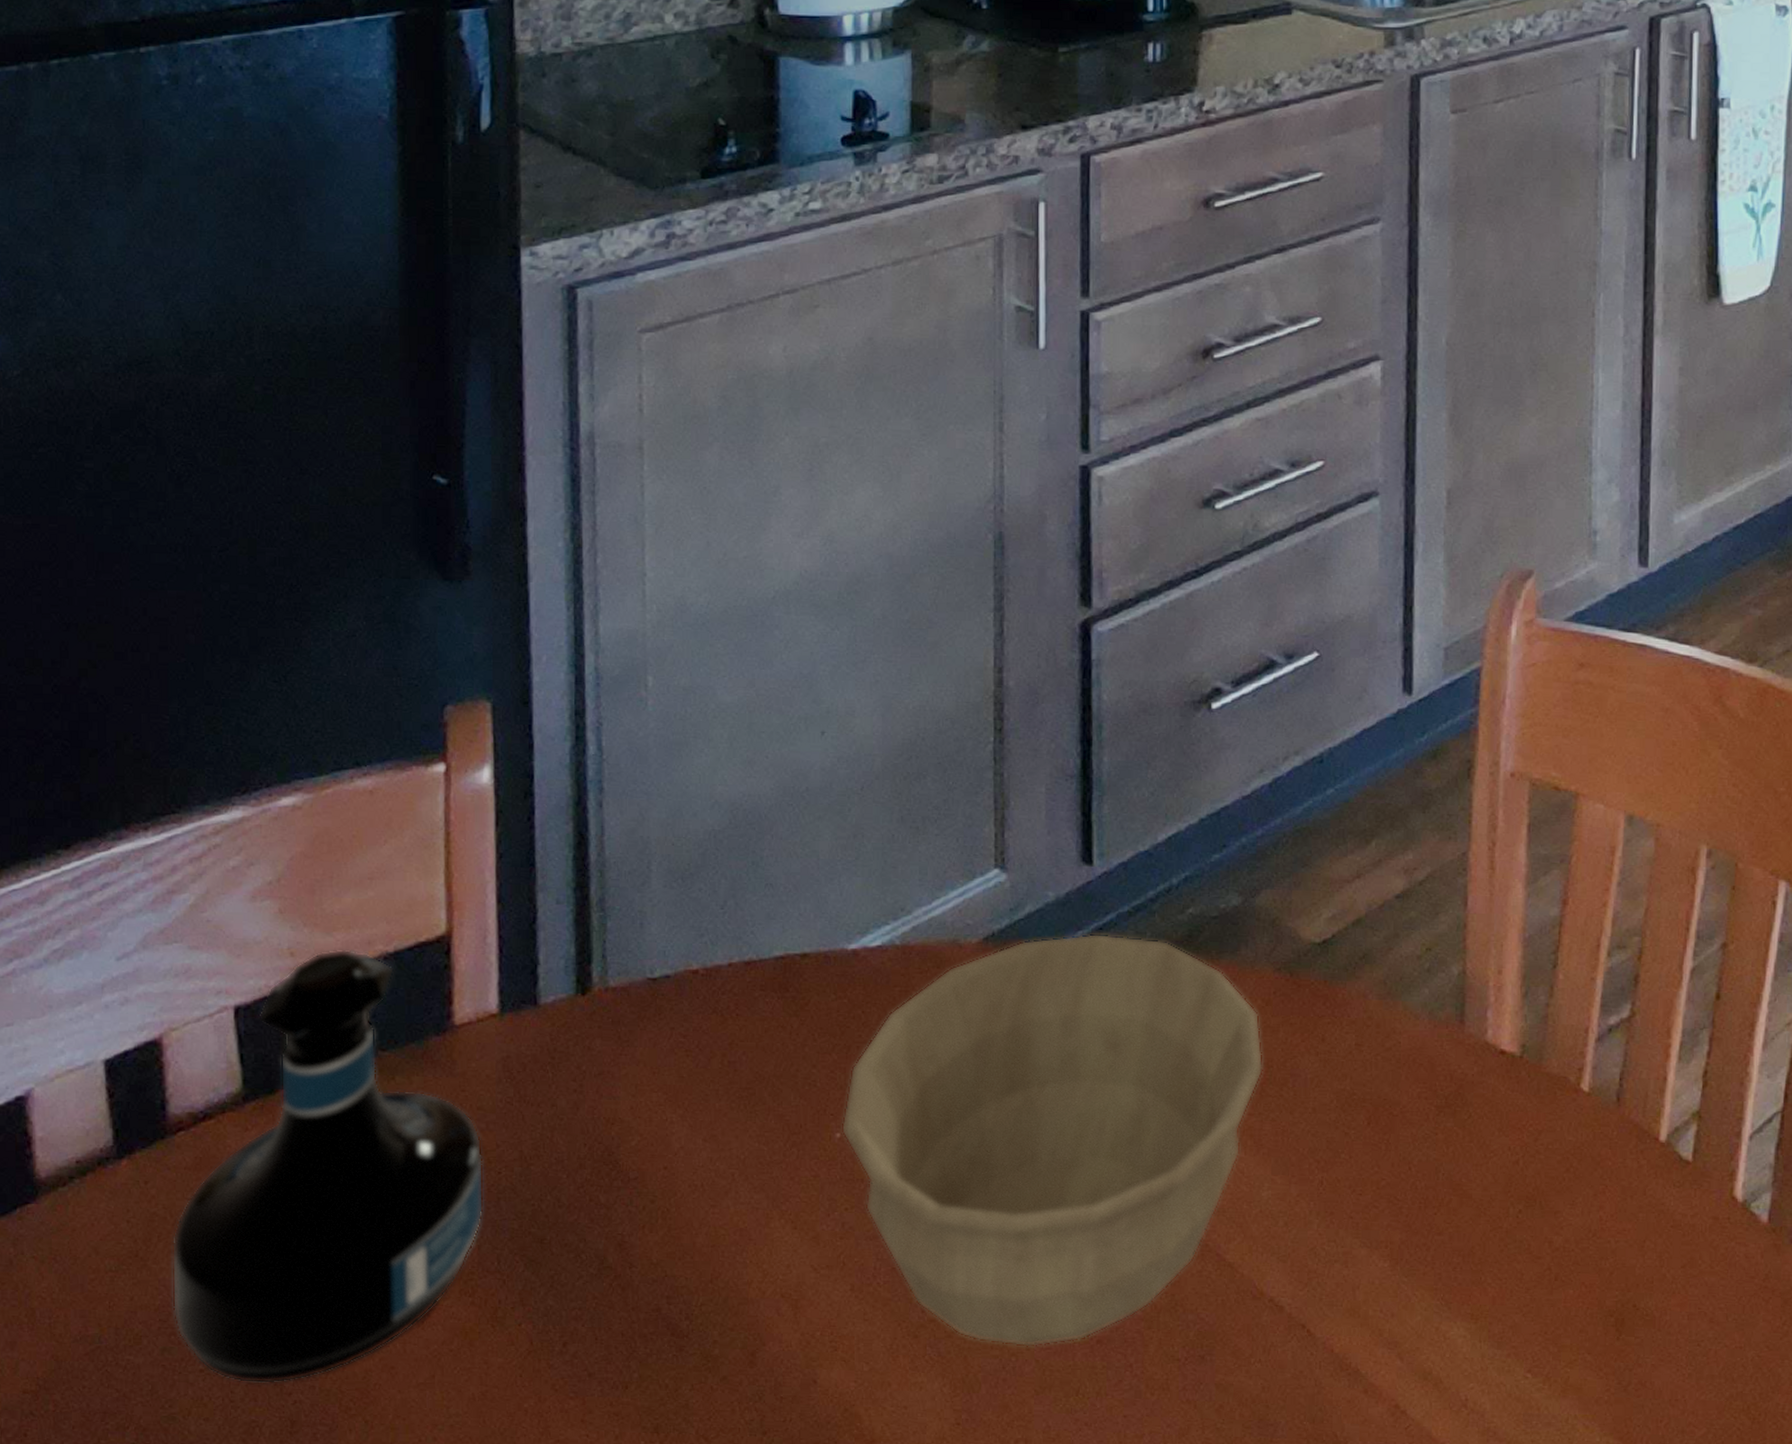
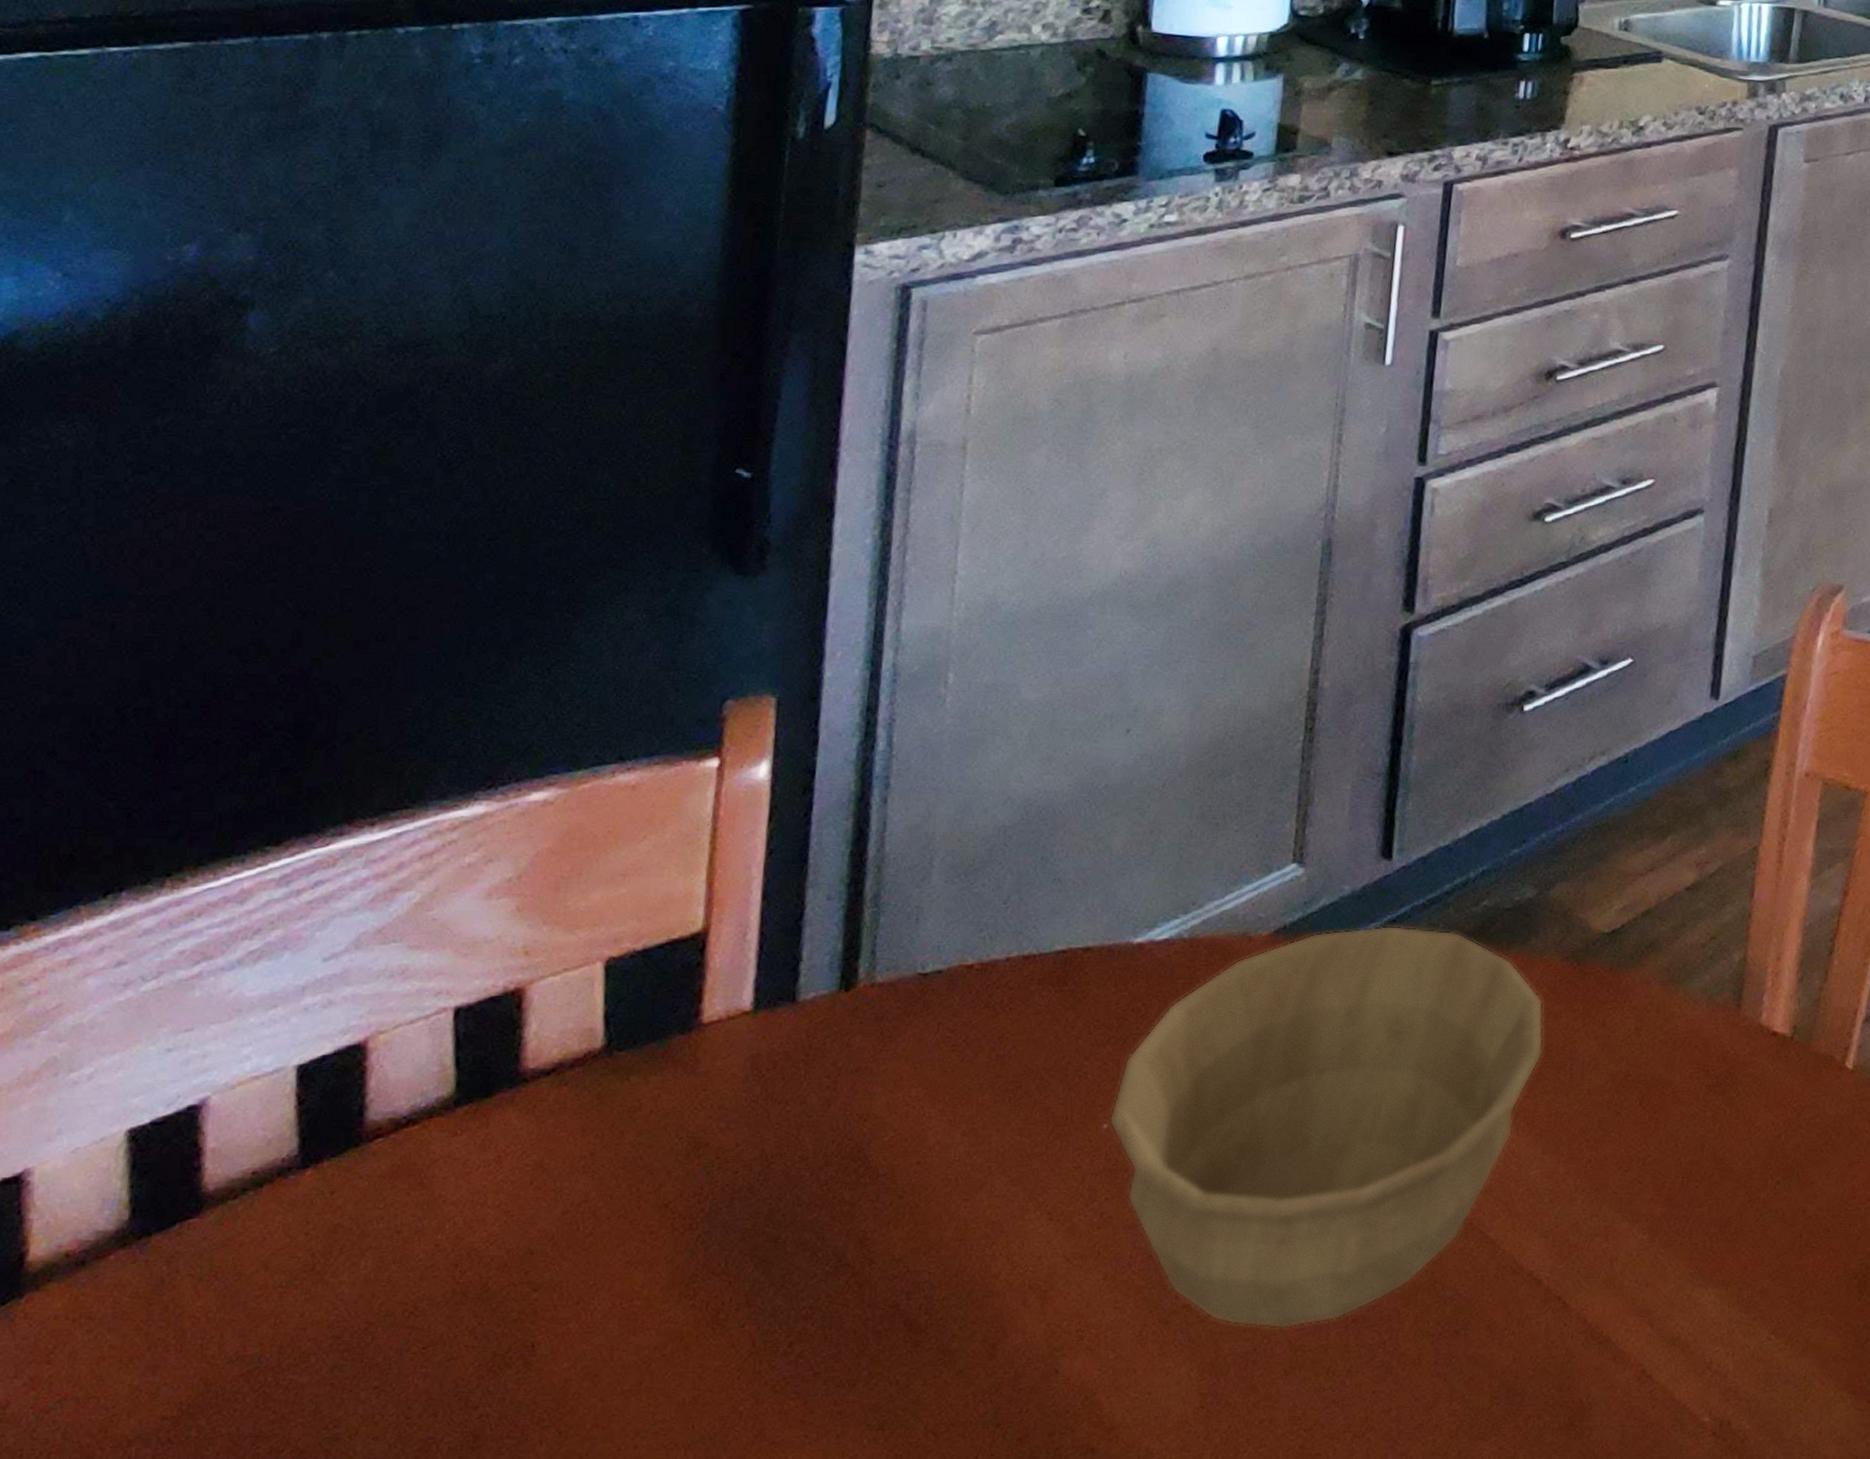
tequila bottle: present [171,949,484,1384] -> none [349,947,721,1399]

